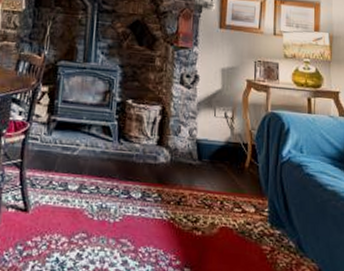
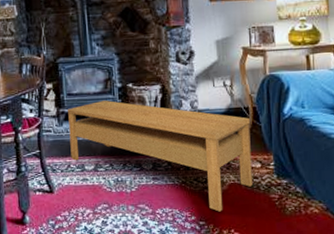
coffee table: none [54,113,247,259] -> present [68,100,253,212]

